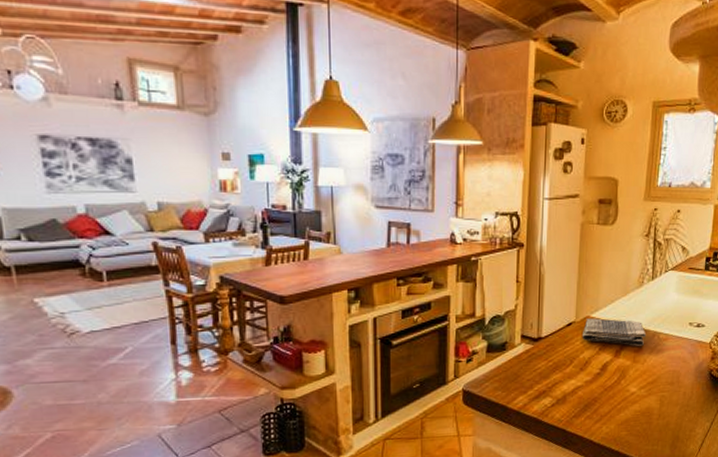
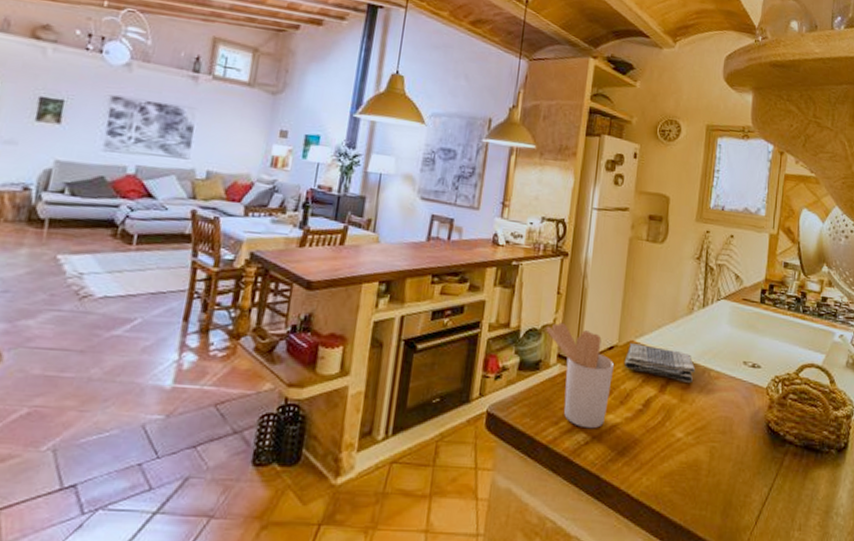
utensil holder: none [509,307,572,394] -> present [546,322,614,429]

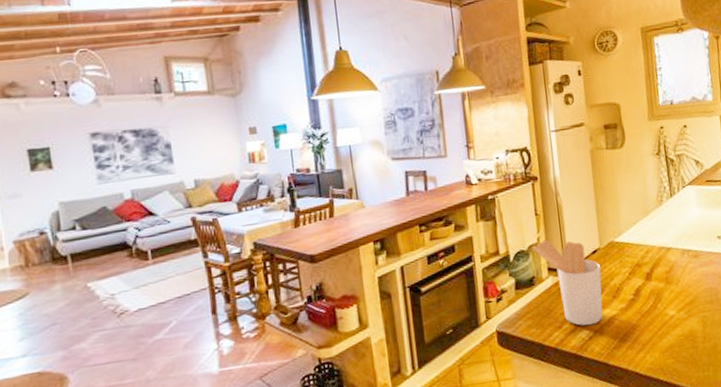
dish towel: present [625,343,696,383] -> none [609,240,676,267]

